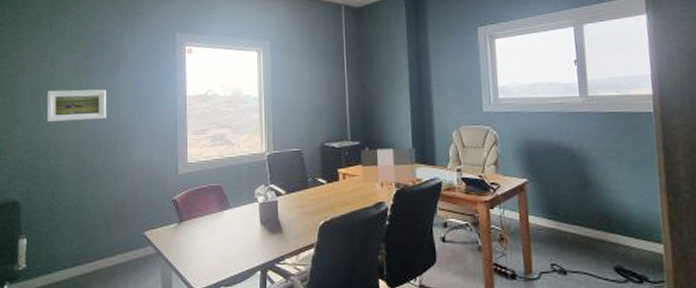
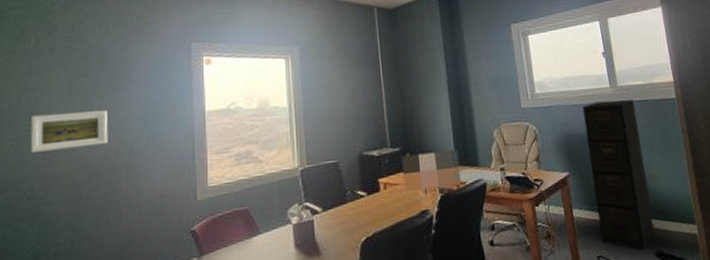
filing cabinet: none [547,110,615,263] -> present [582,99,654,250]

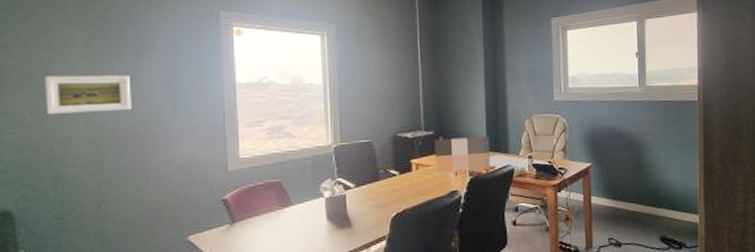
filing cabinet: present [582,99,654,250] -> none [610,99,662,235]

